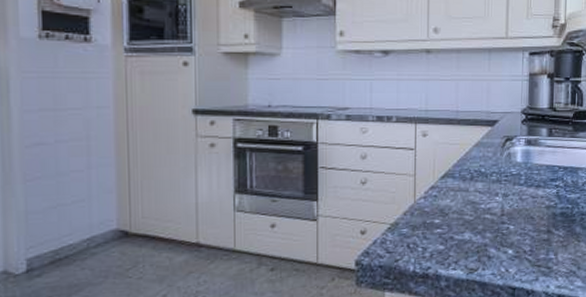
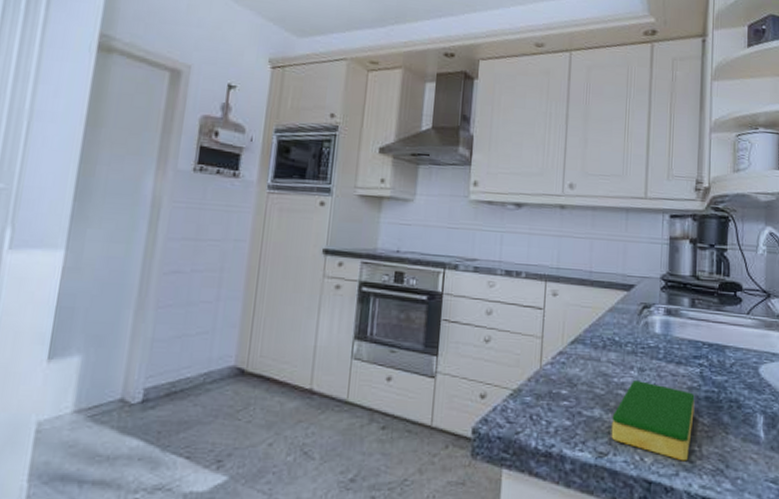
dish sponge: none [480,204,552,268] -> present [611,379,695,461]

